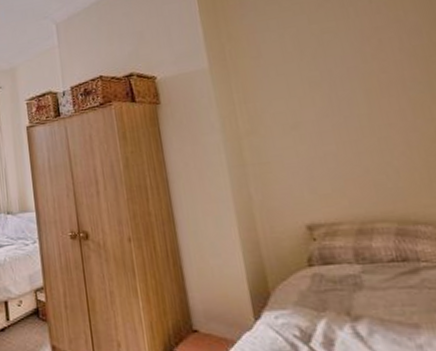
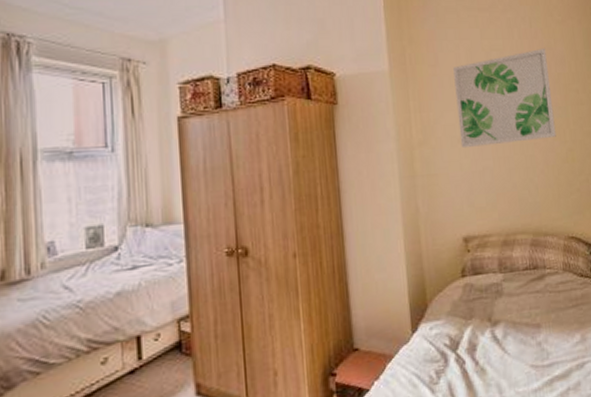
wall art: none [279,21,419,135] -> present [453,48,556,149]

